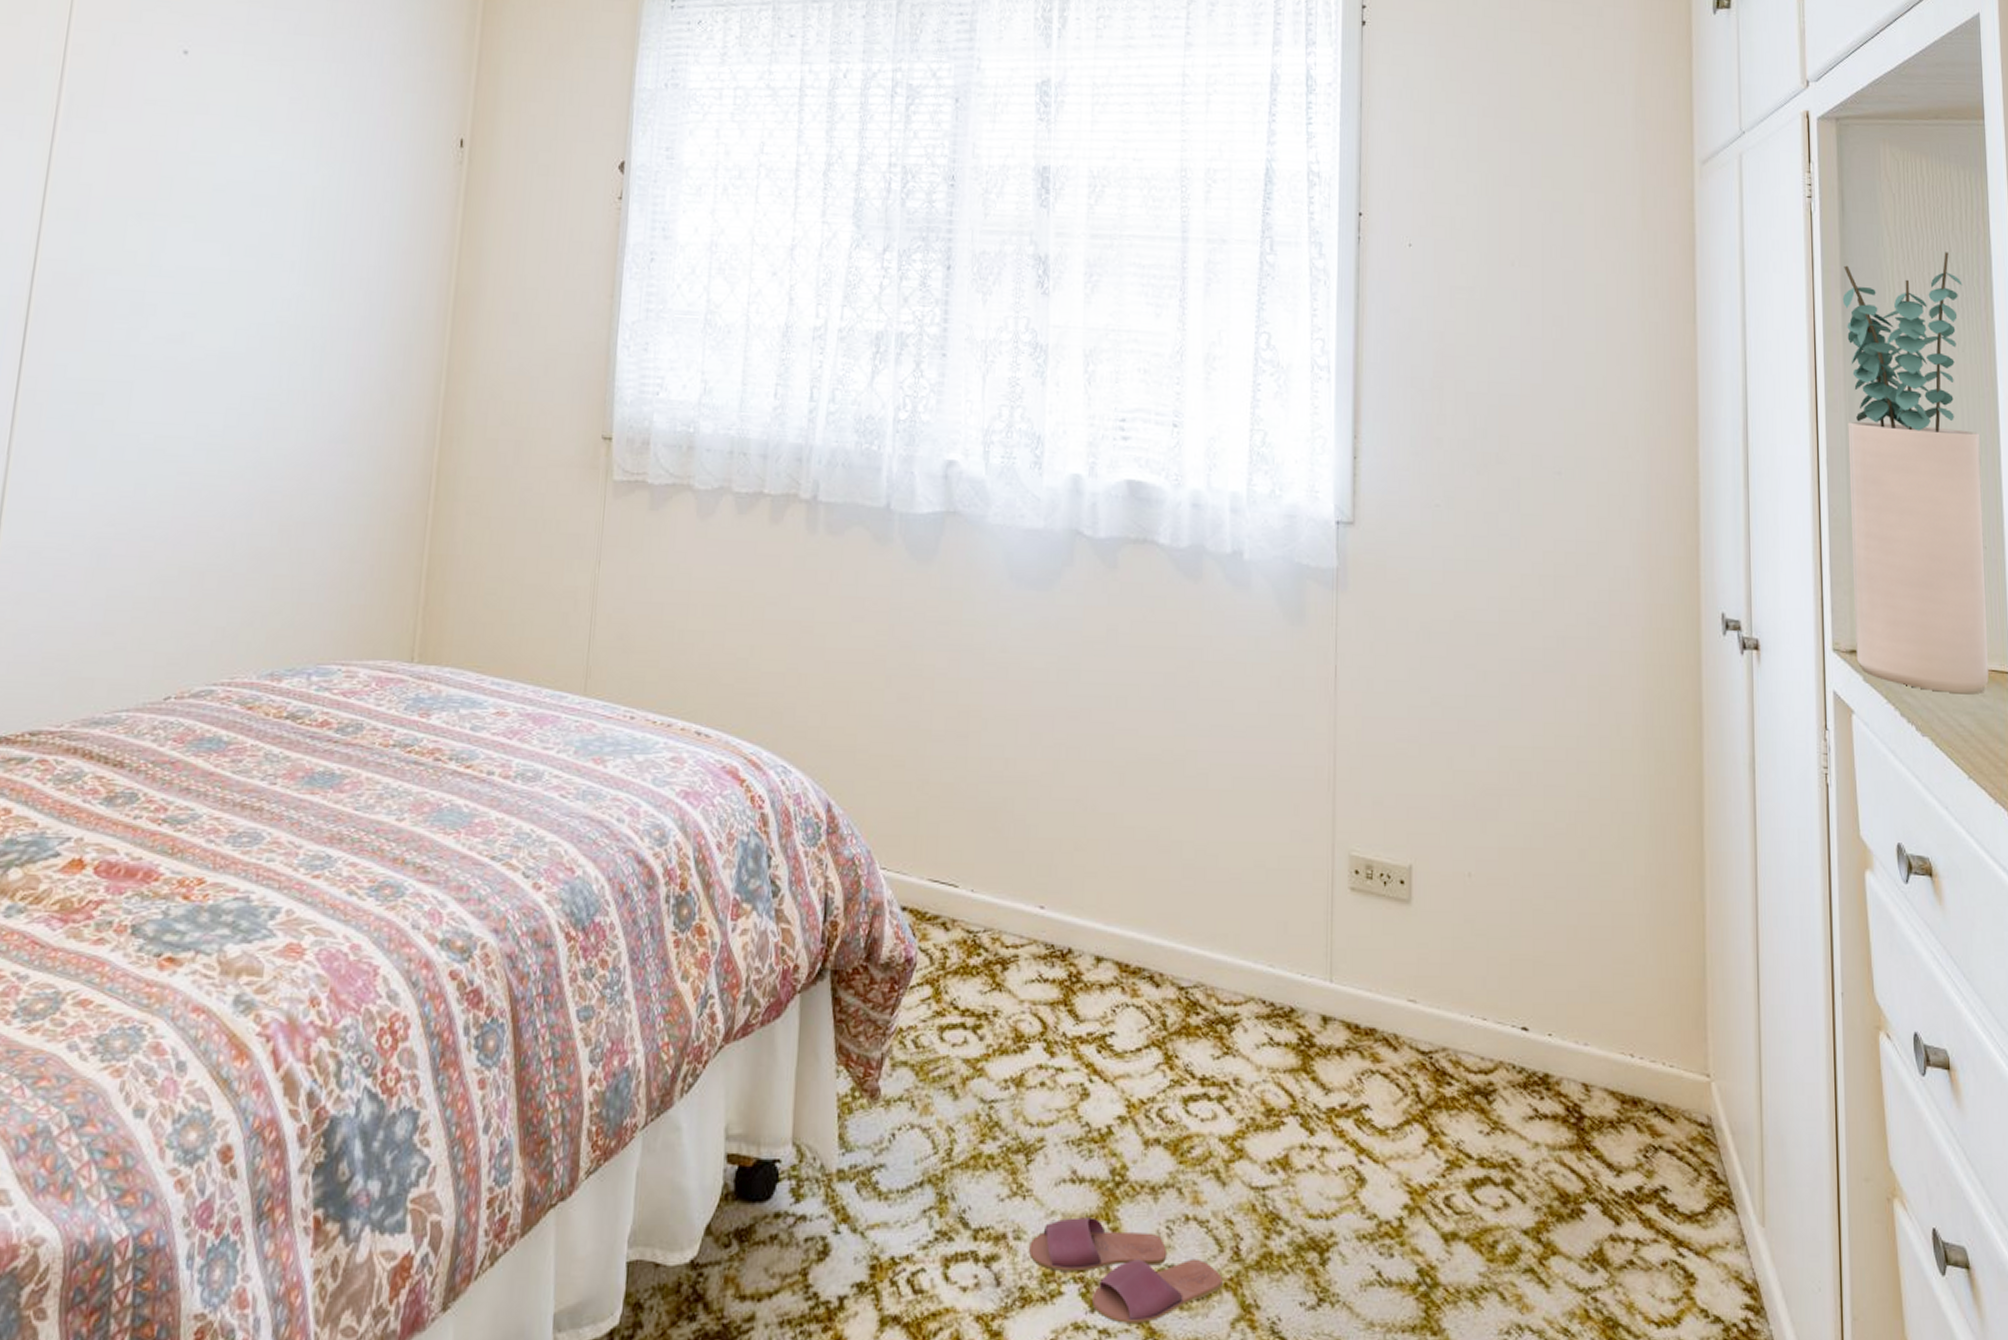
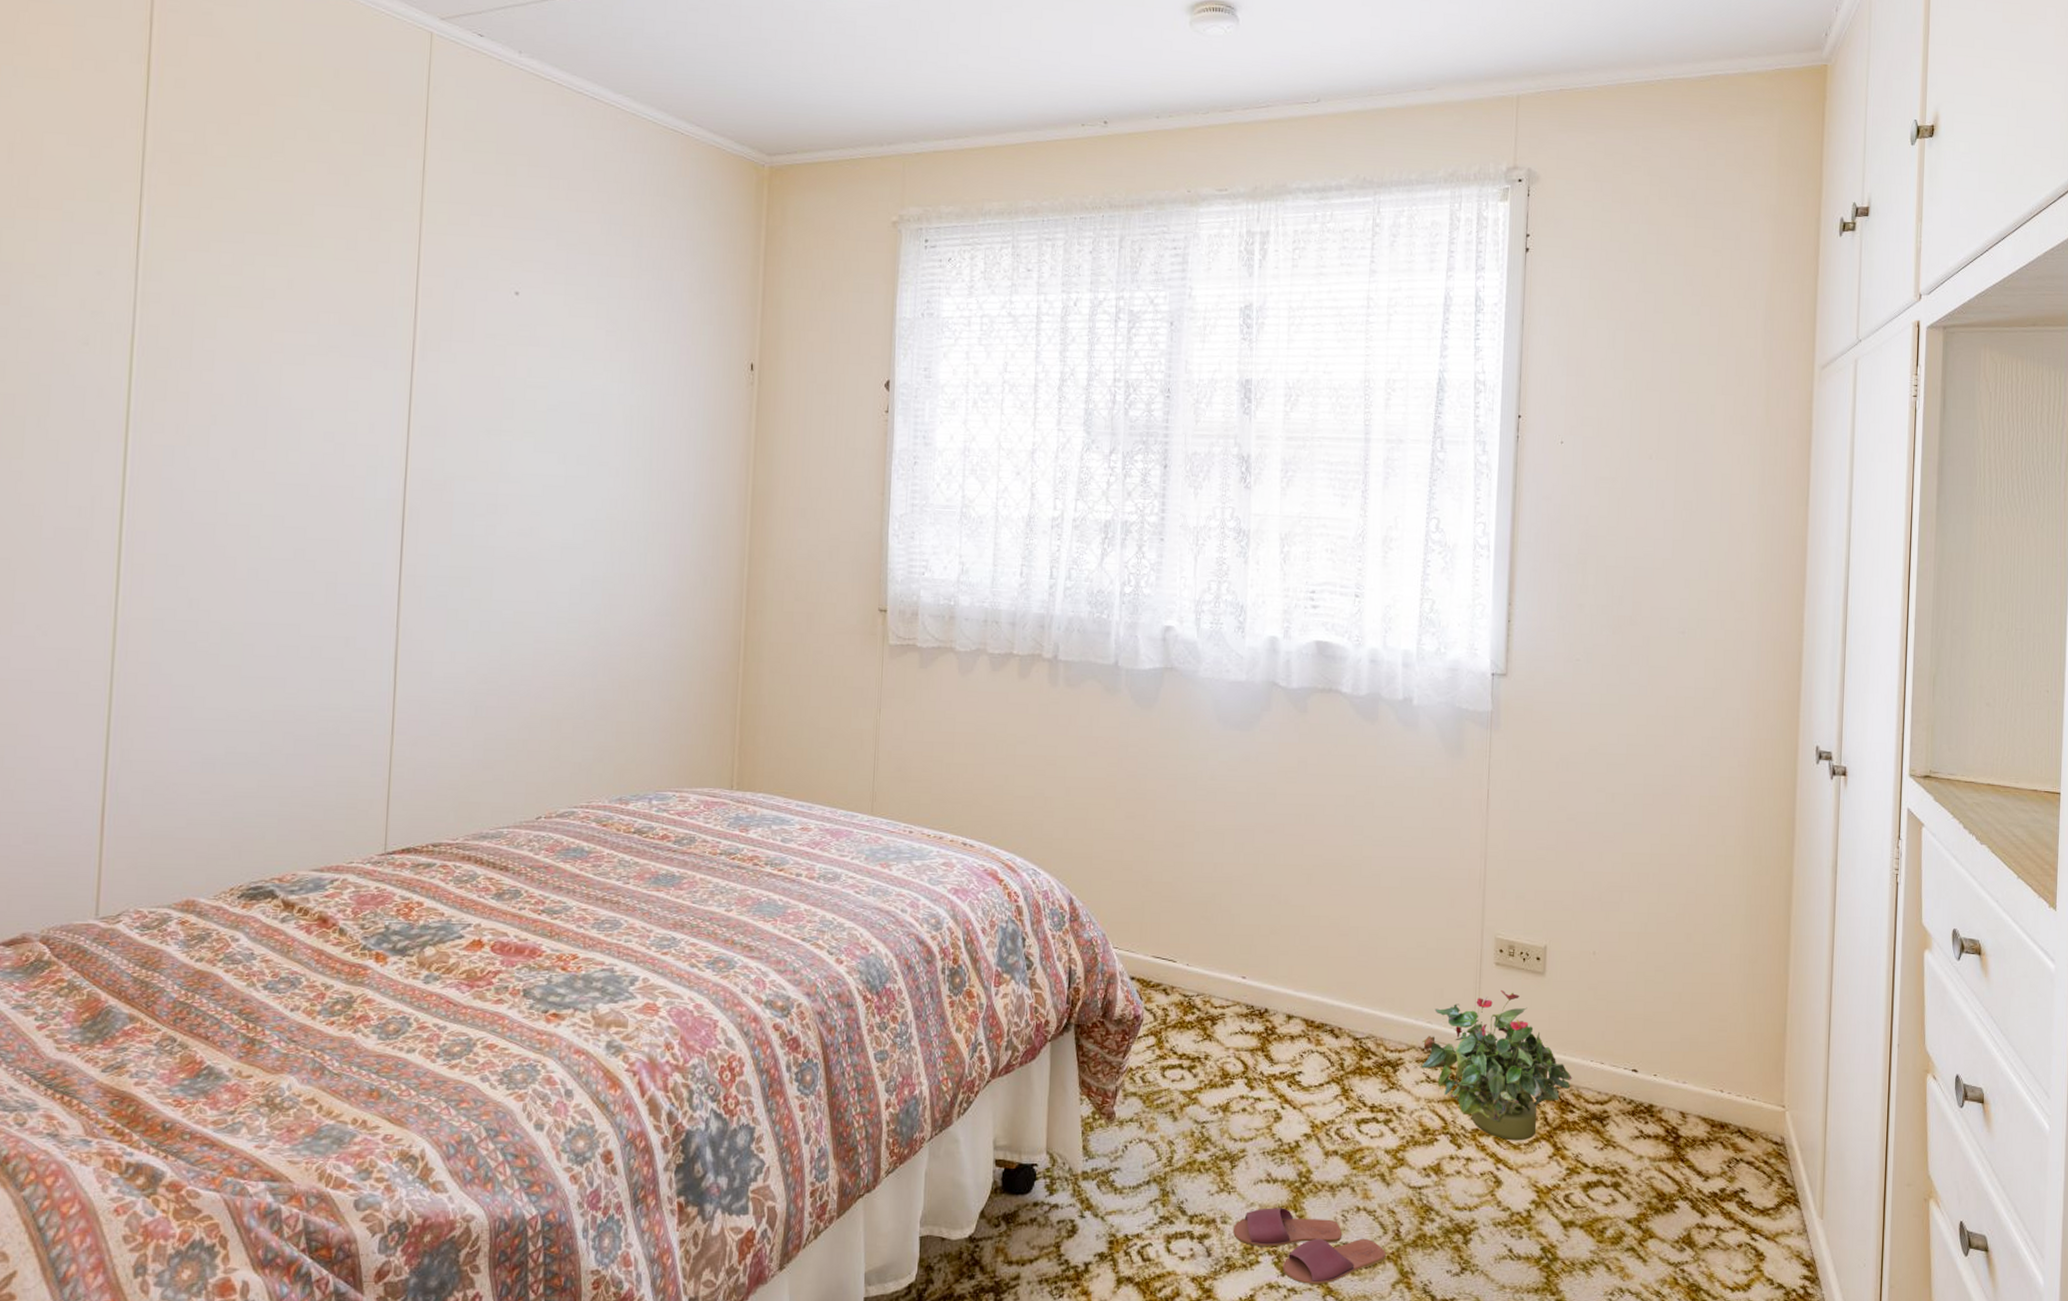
potted plant: none [1262,922,1449,1124] -> present [1421,989,1572,1141]
vase: present [1842,252,1989,695] -> none [1929,442,2050,811]

